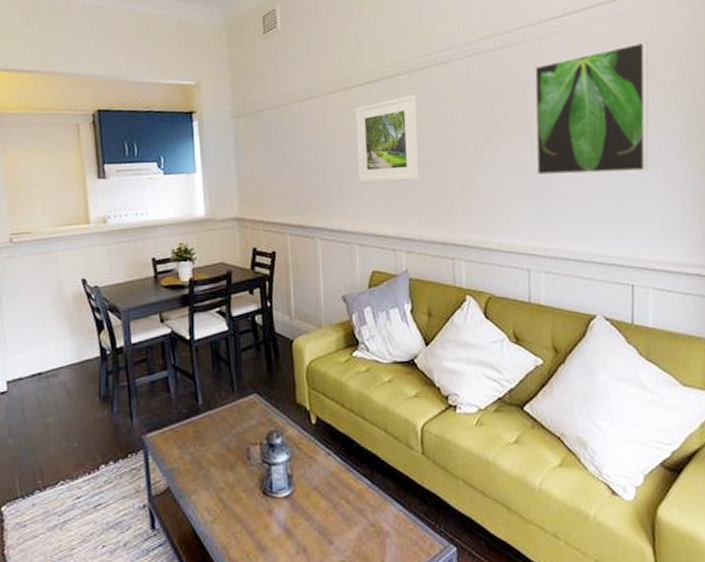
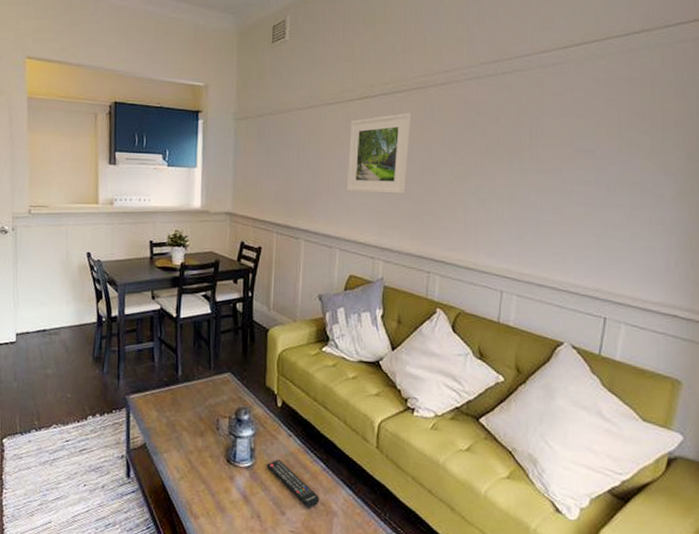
remote control: none [306,483,369,532] -> present [266,460,320,508]
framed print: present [534,41,649,176] -> none [522,78,656,209]

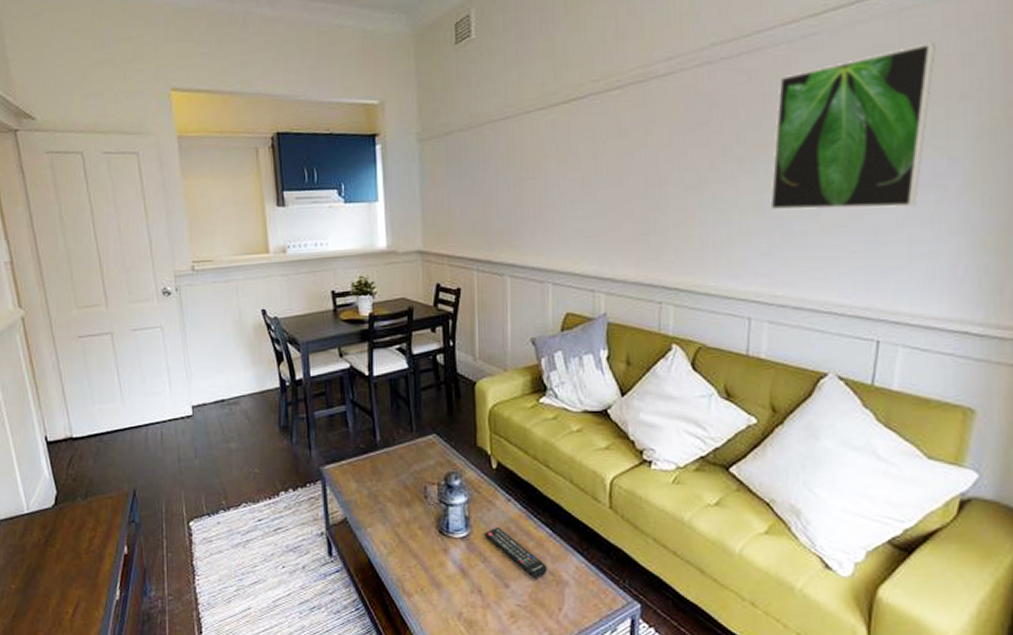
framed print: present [346,112,412,194] -> none [556,113,631,215]
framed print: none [522,78,656,209] -> present [770,42,936,210]

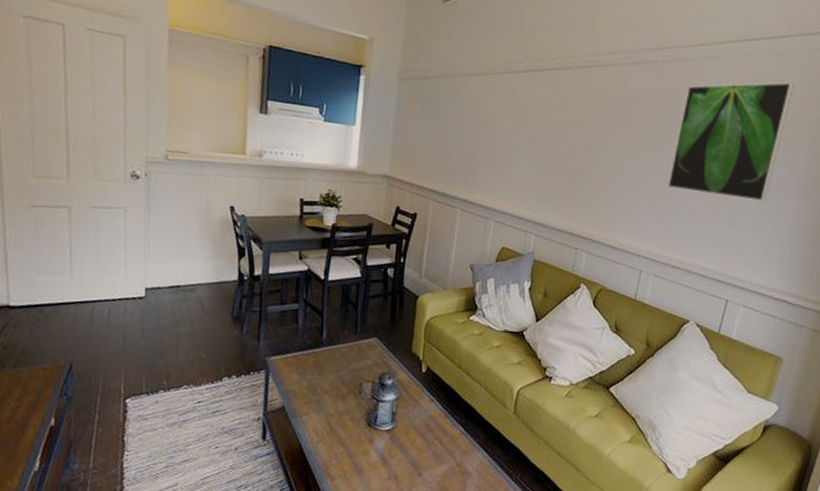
remote control: present [484,528,548,579] -> none [406,423,456,470]

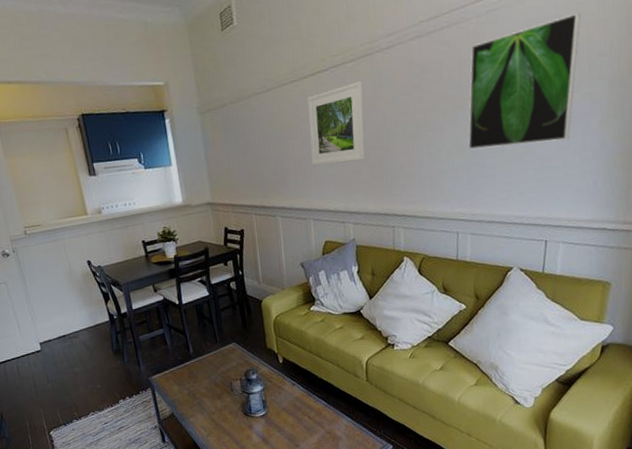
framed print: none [505,90,575,171] -> present [307,80,366,166]

